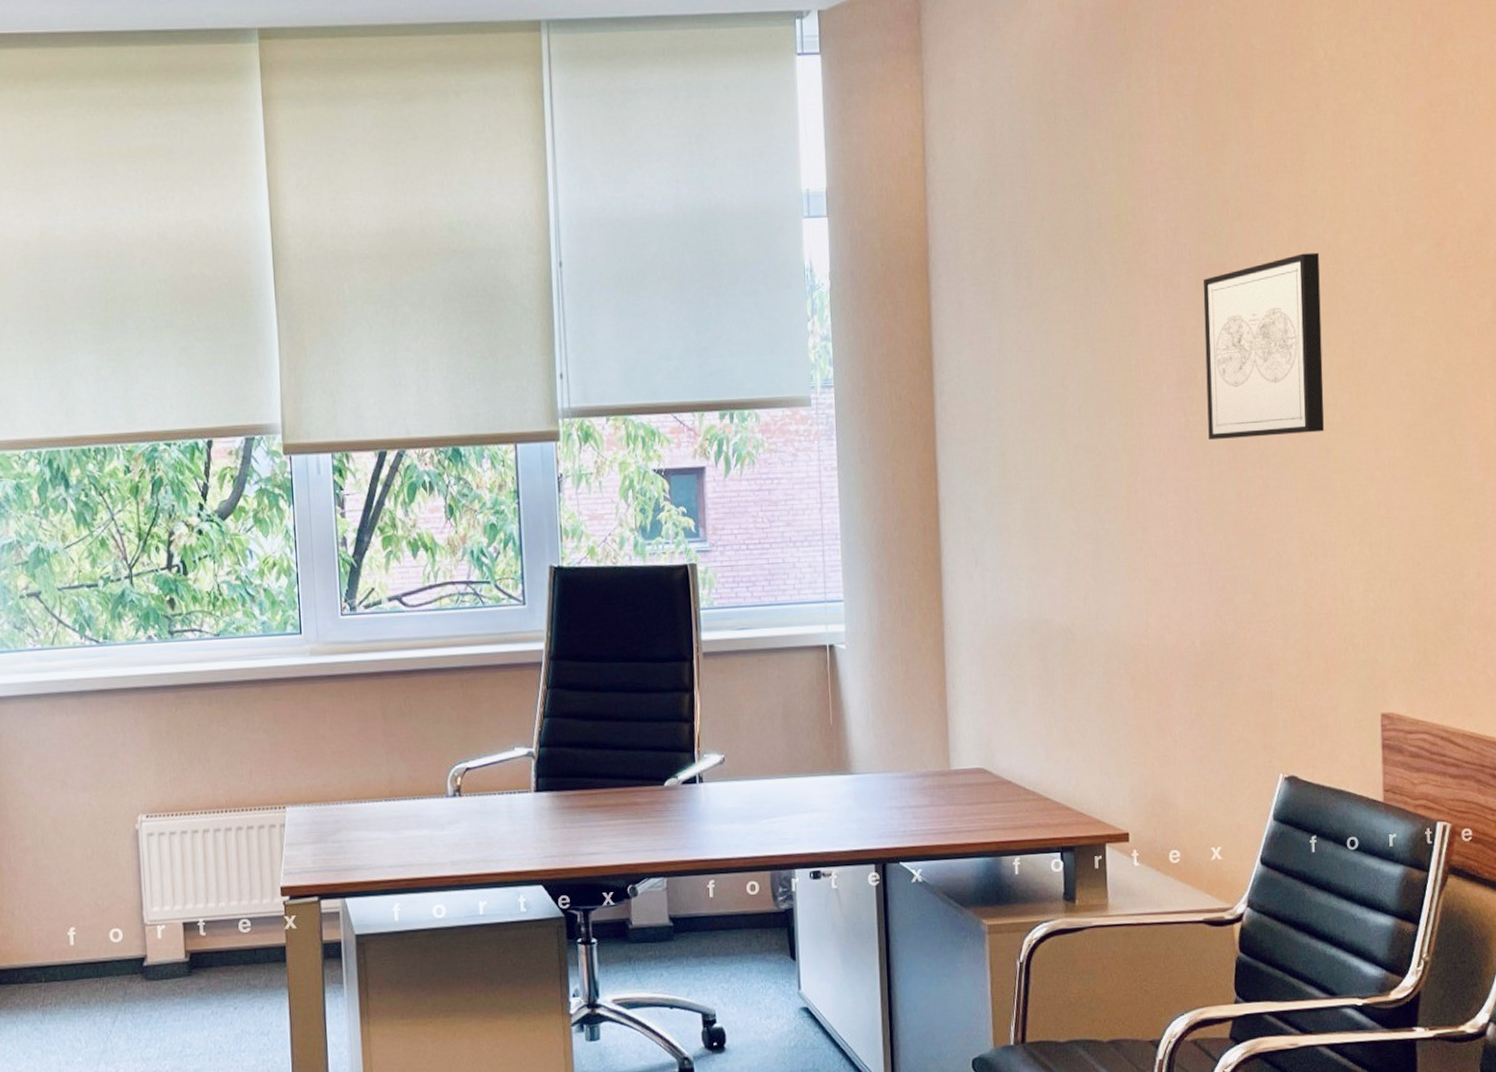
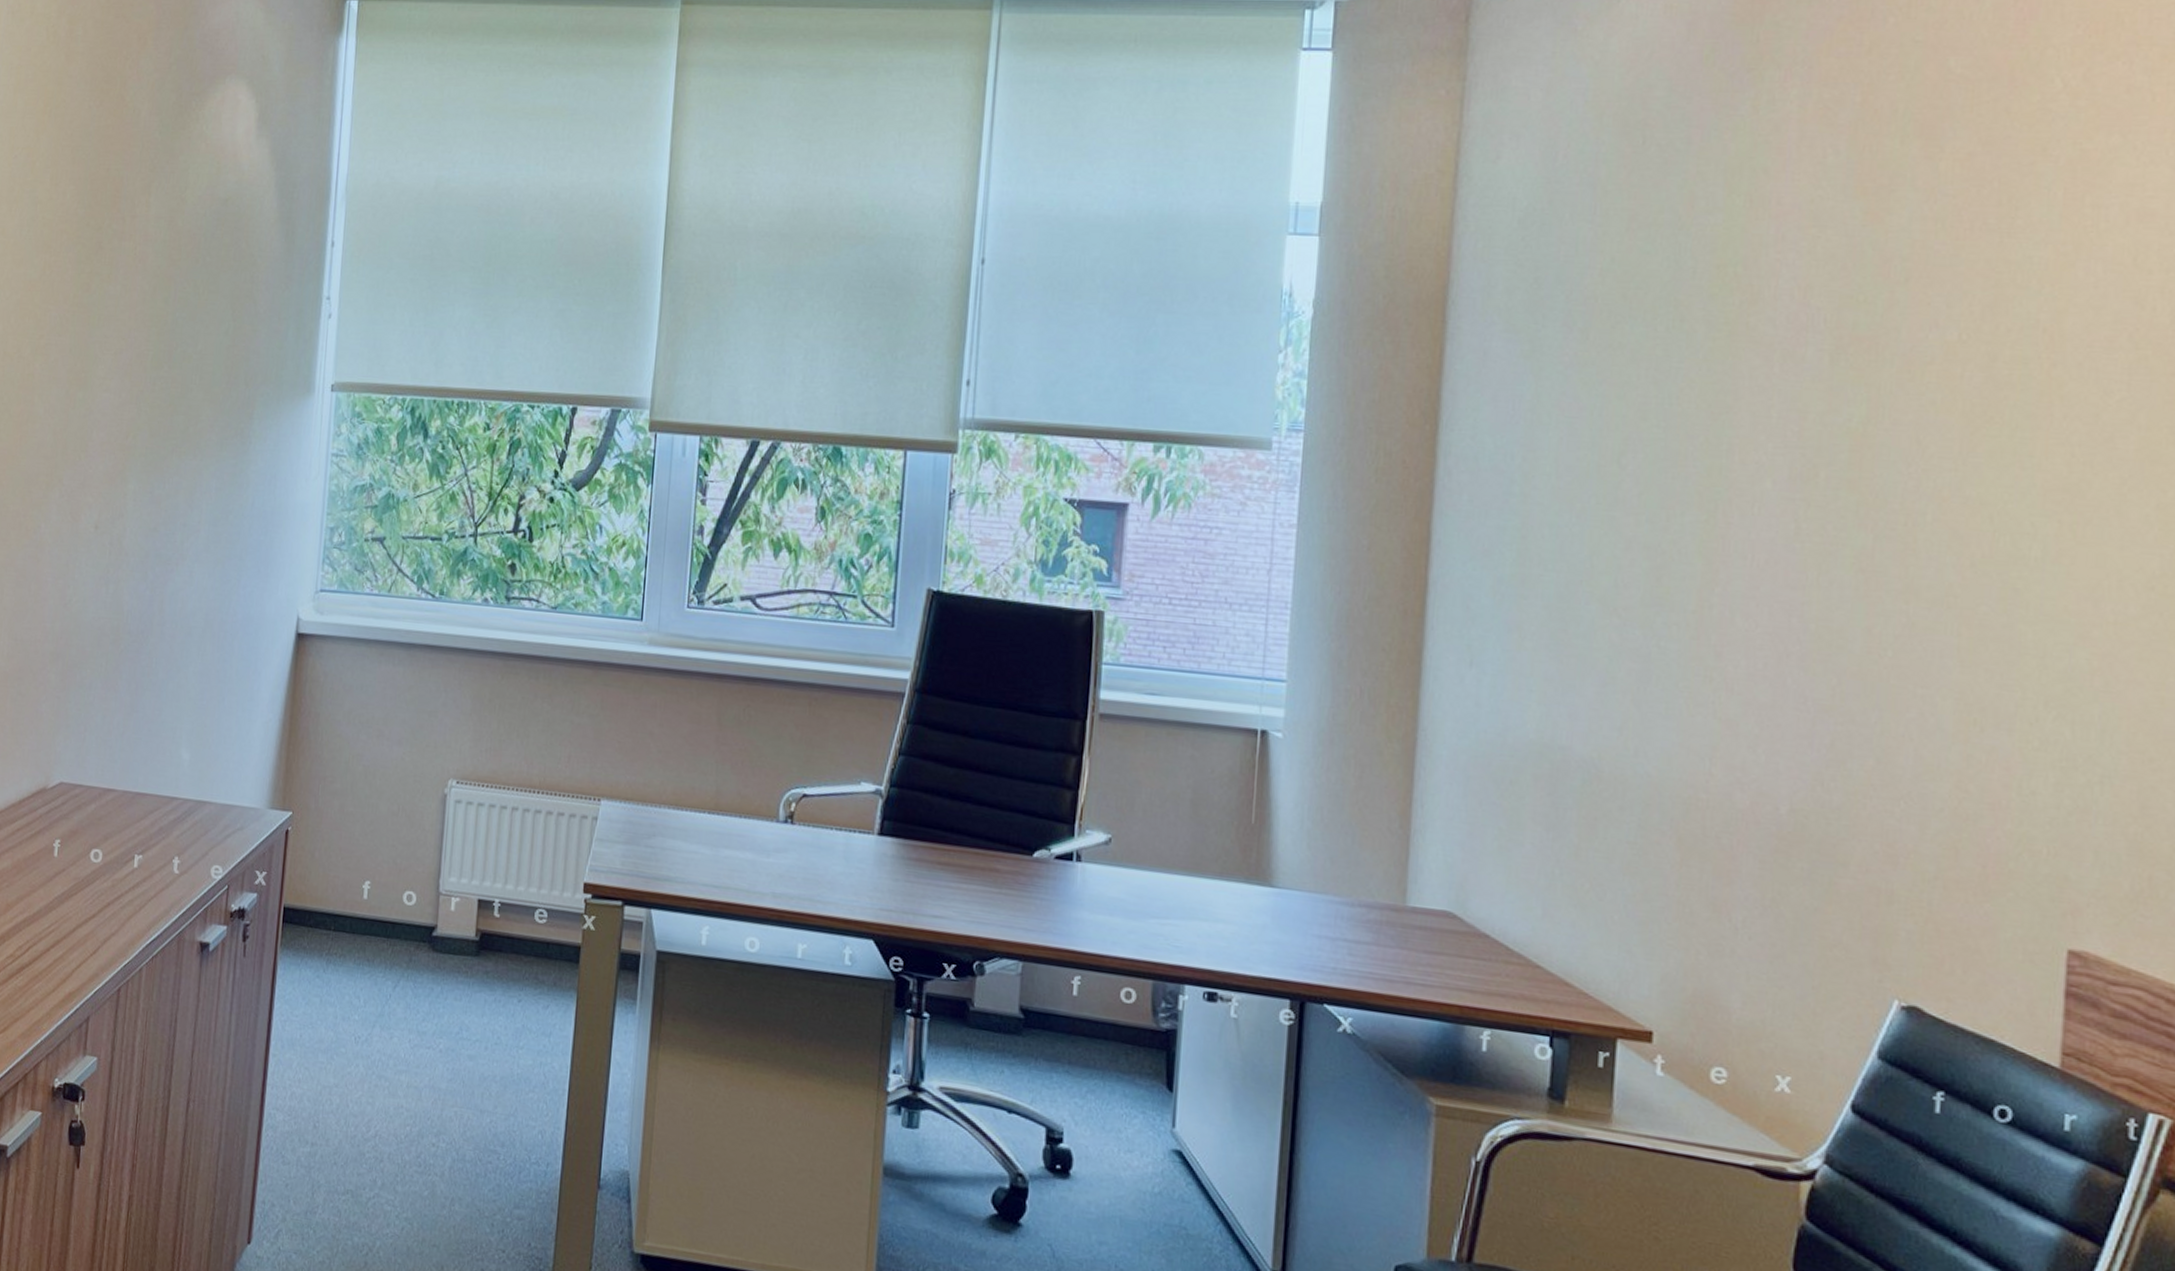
wall art: present [1203,252,1325,439] -> none [1829,335,2027,567]

